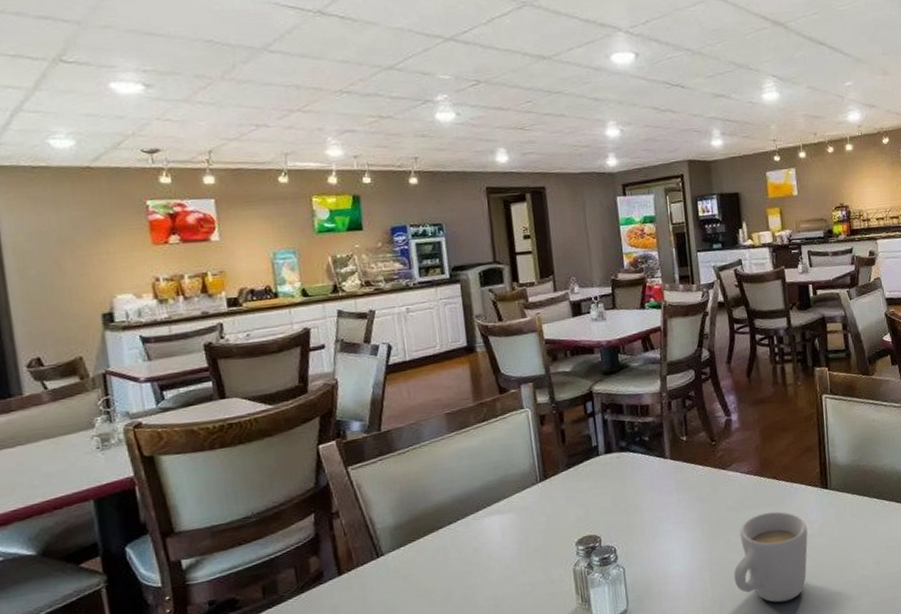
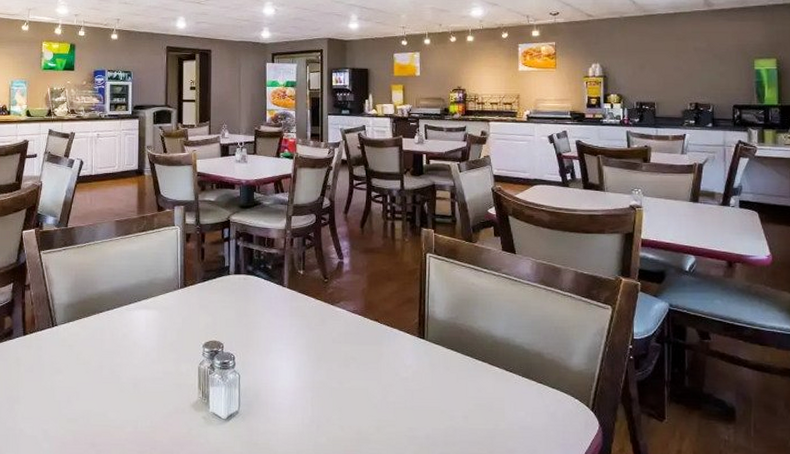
coffee cup: present [734,511,808,603] -> none [332,351,402,435]

